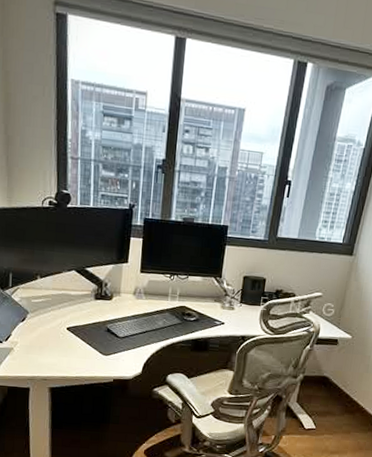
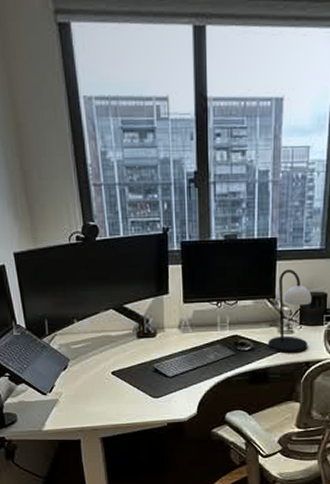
table lamp: none [211,254,253,328] -> present [268,269,312,354]

